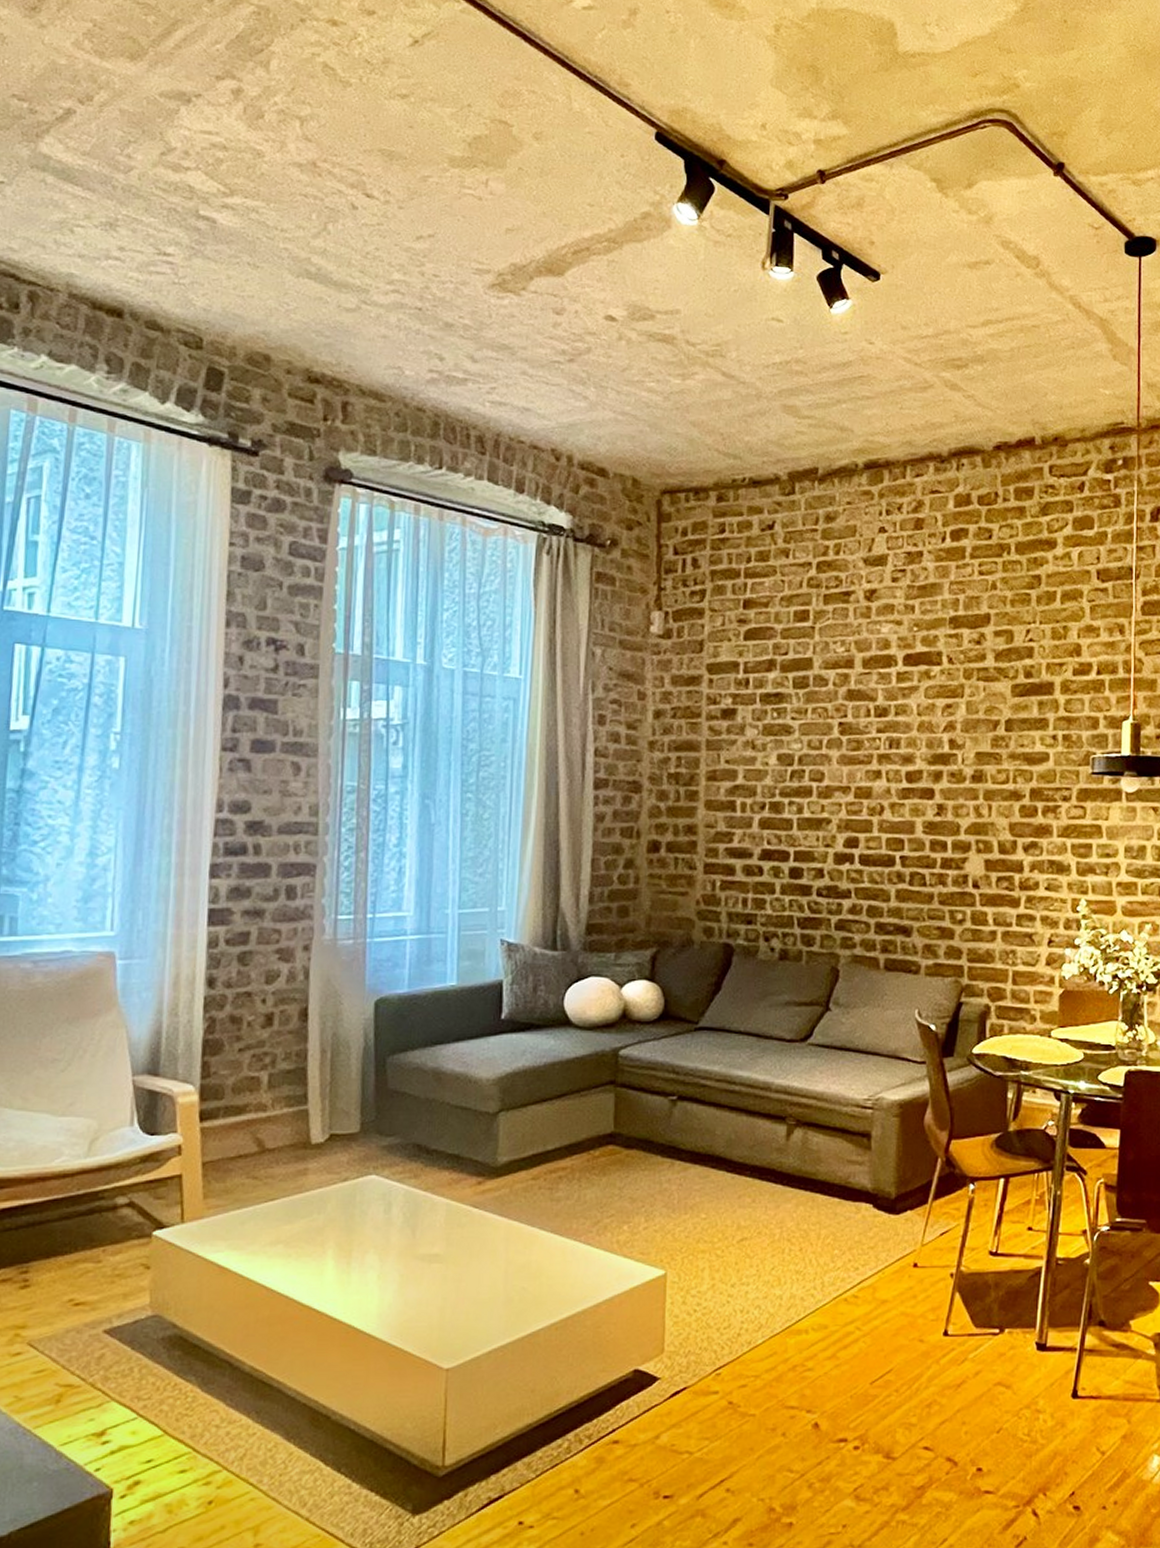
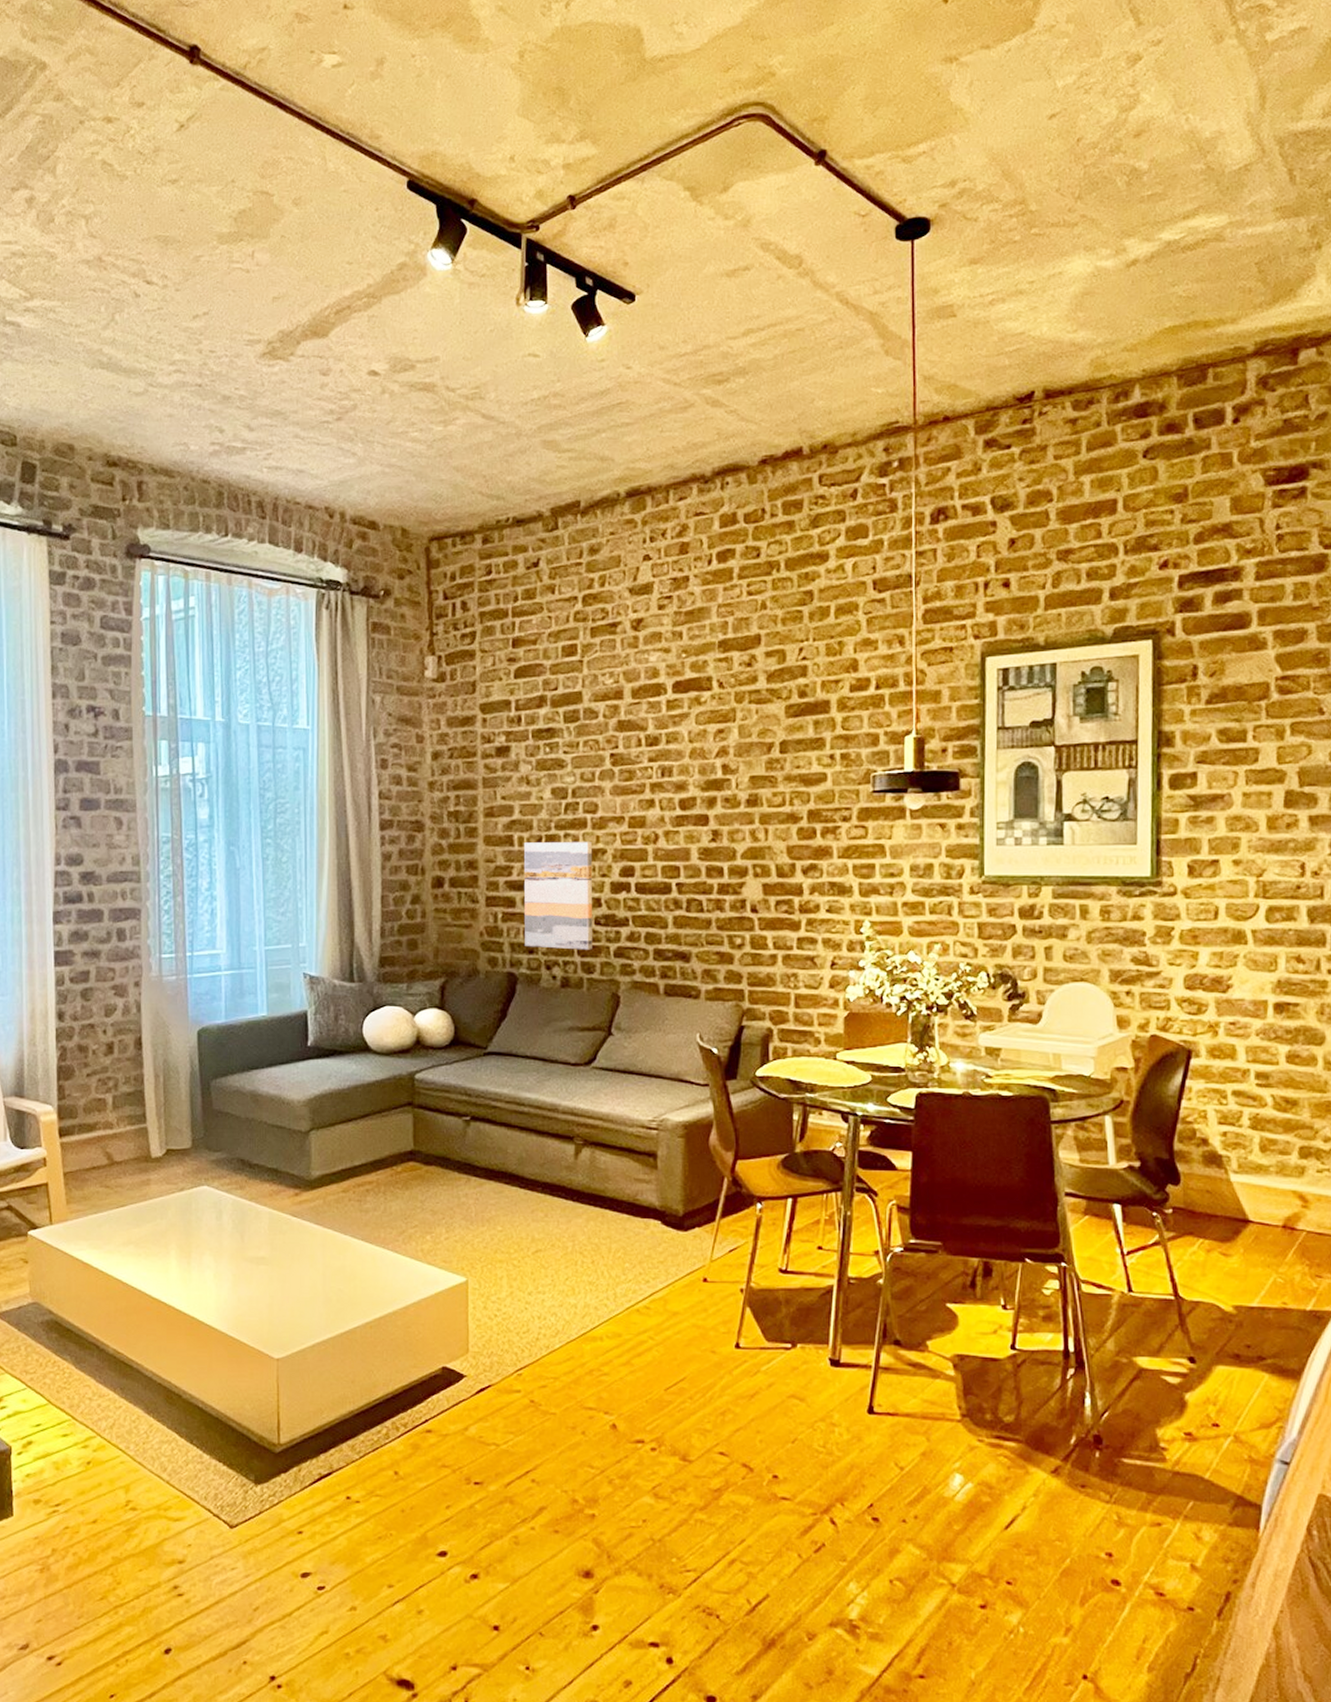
wall art: none [743,809,818,922] -> present [524,842,593,950]

